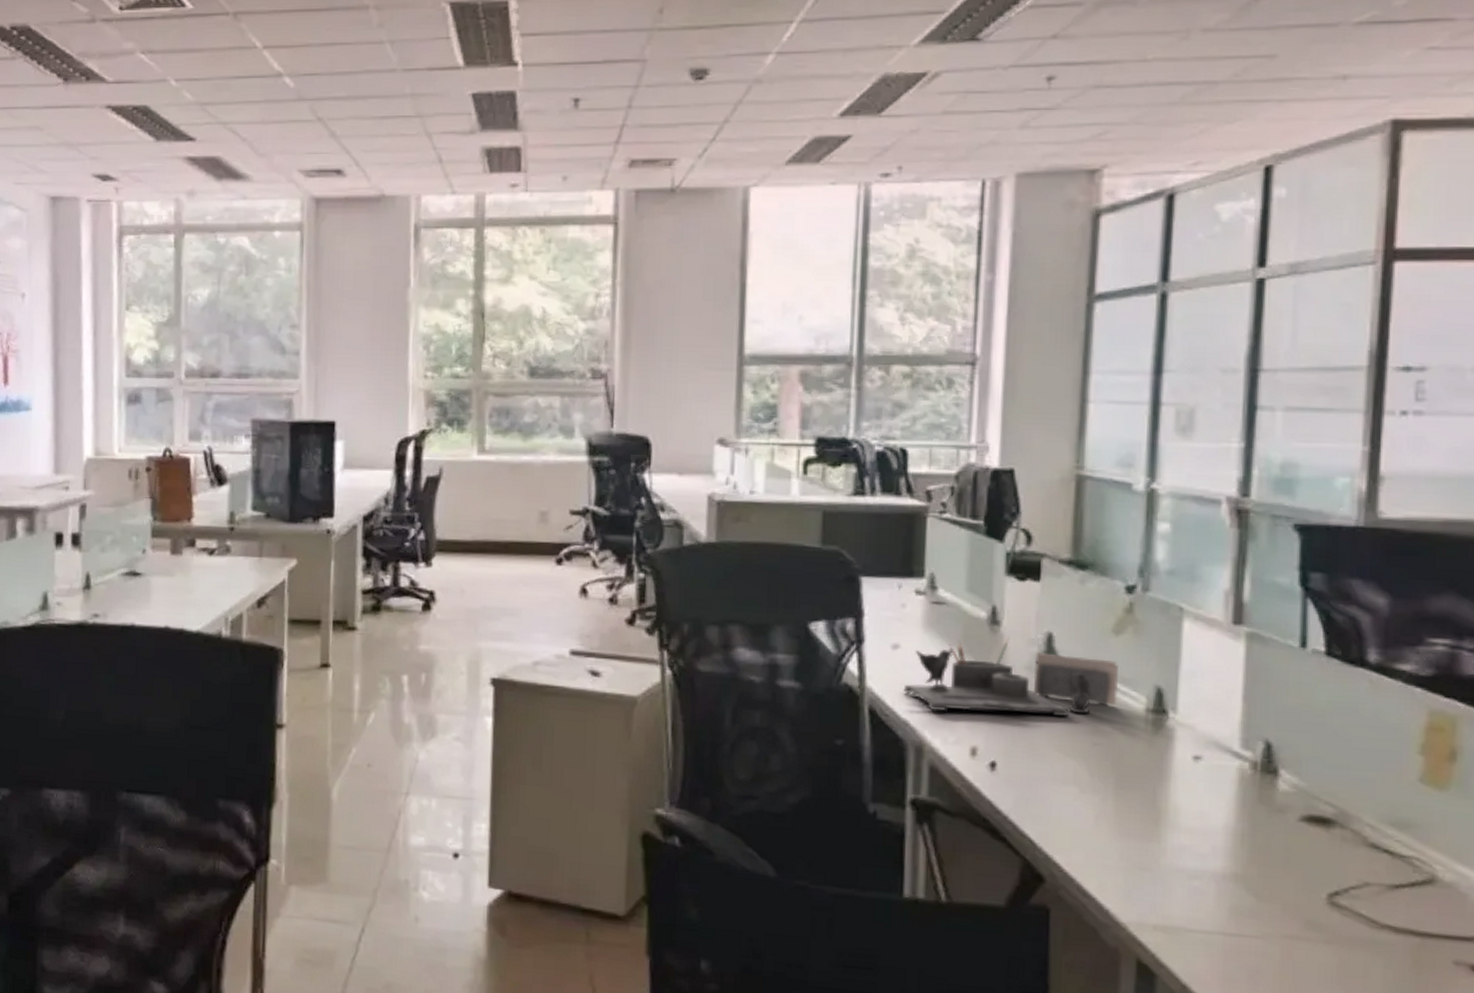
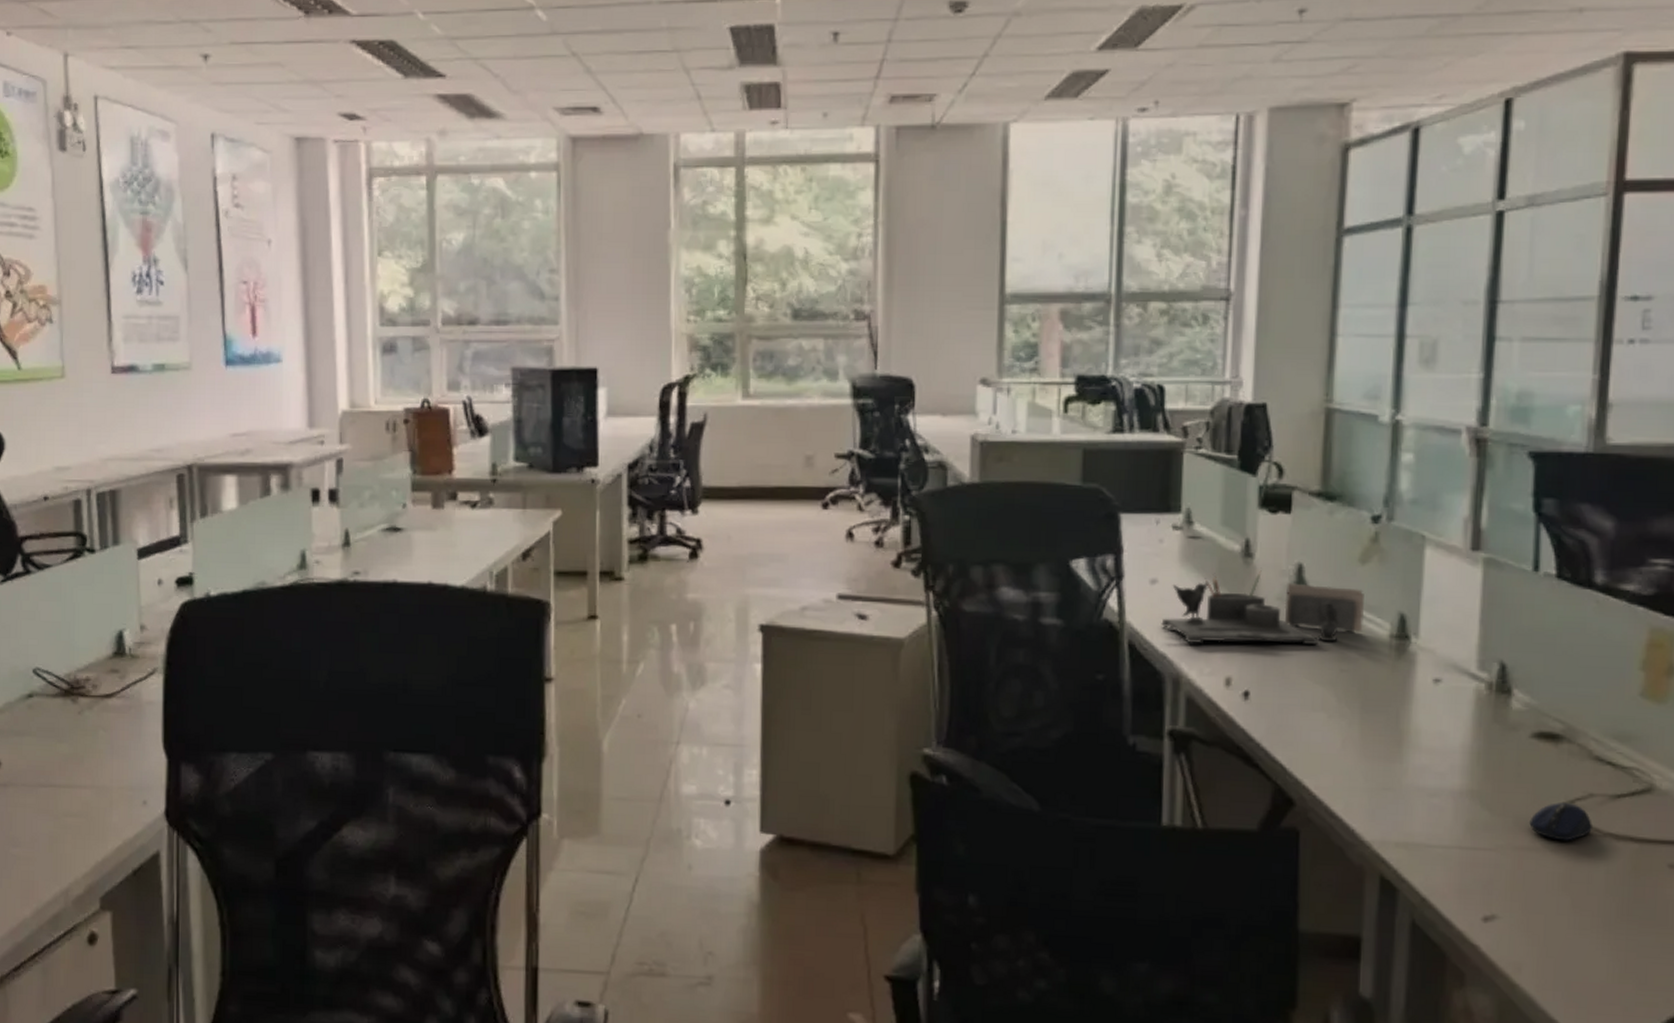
computer mouse: none [1299,890,1368,932] -> present [1529,803,1592,841]

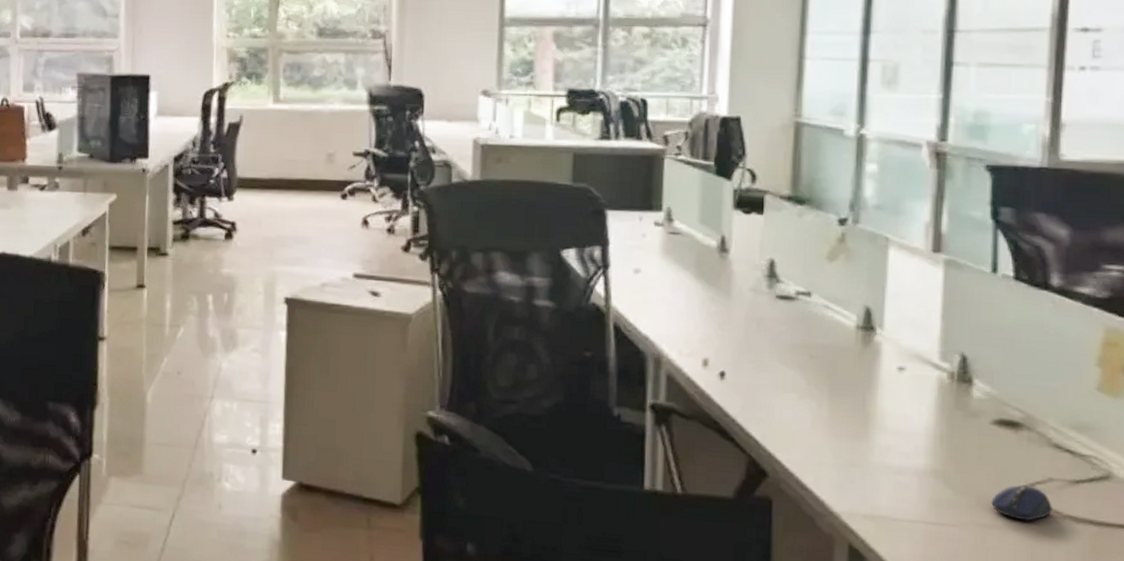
desk organizer: present [1161,567,1365,644] -> none [644,262,833,332]

